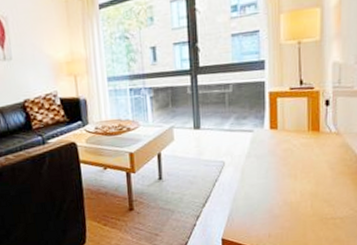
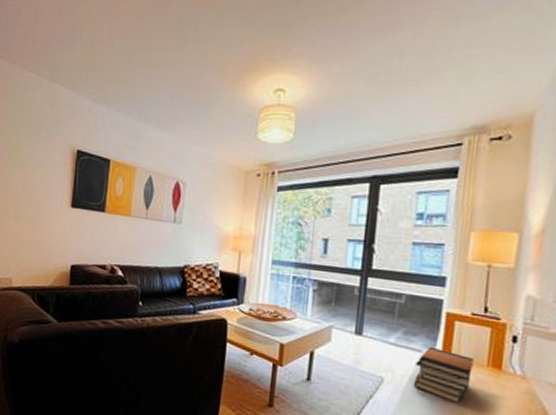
book stack: none [249,125,297,168] -> present [413,346,474,403]

